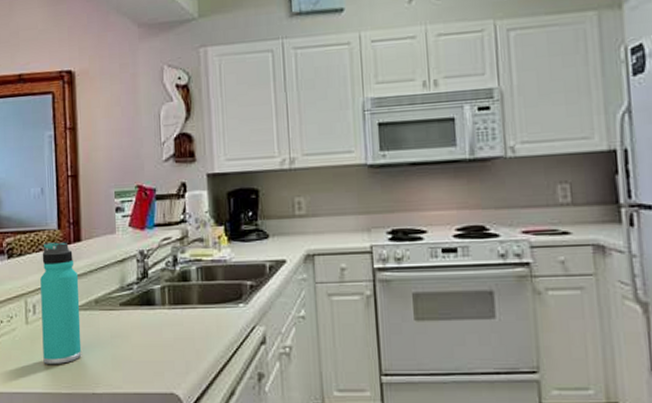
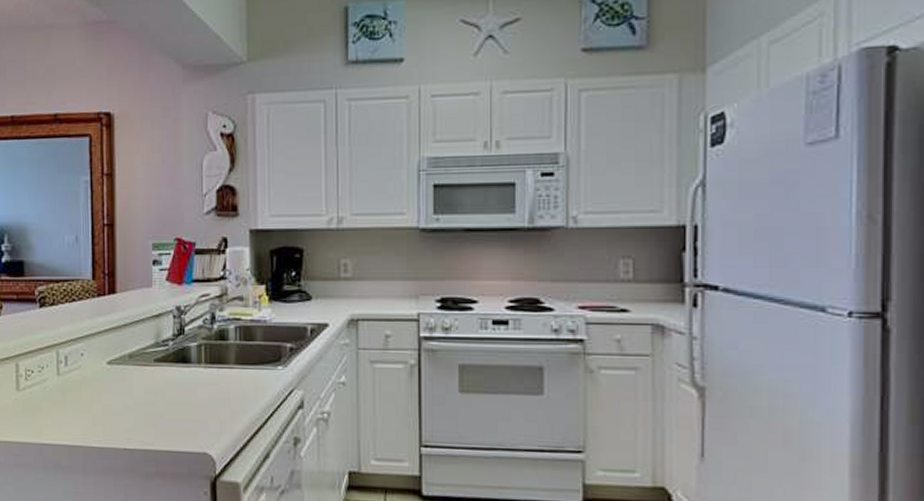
thermos bottle: present [40,242,82,365] -> none [73,293,114,419]

